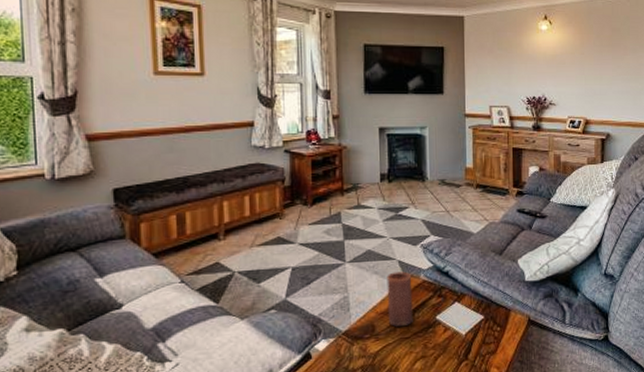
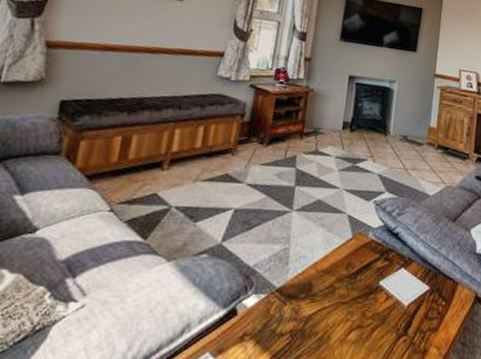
candle: present [387,271,413,327] -> none [328,227,360,288]

